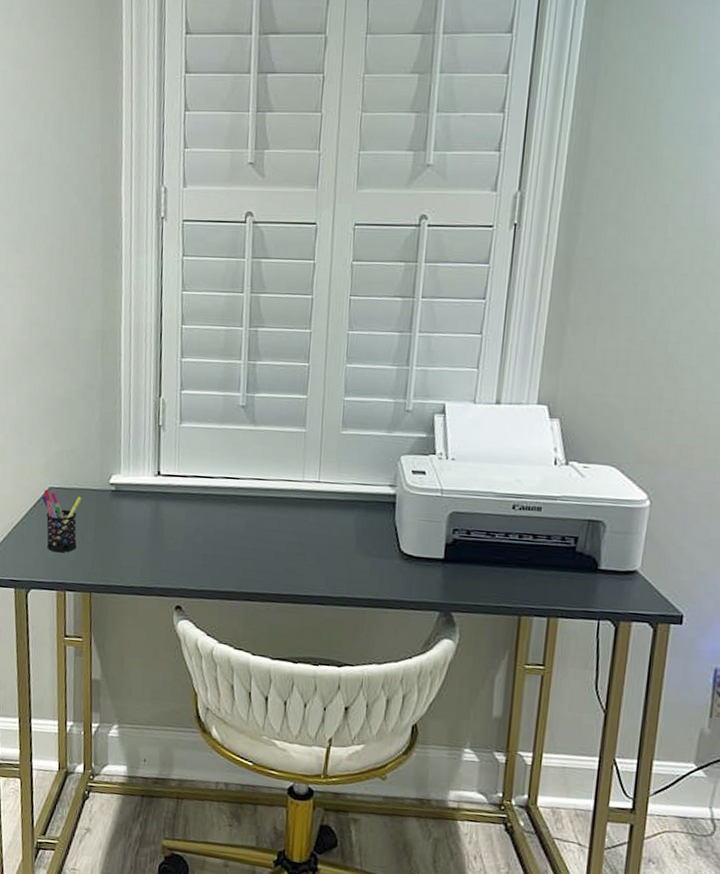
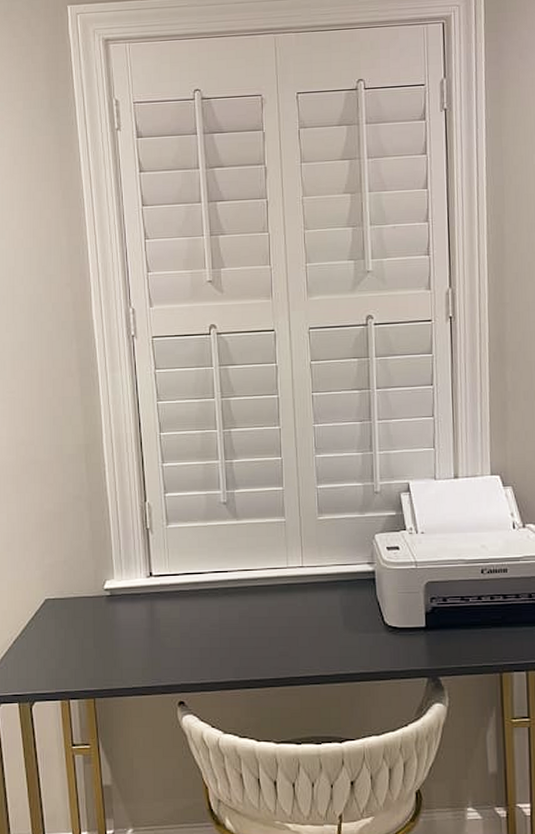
pen holder: present [42,489,82,553] -> none [39,601,78,662]

